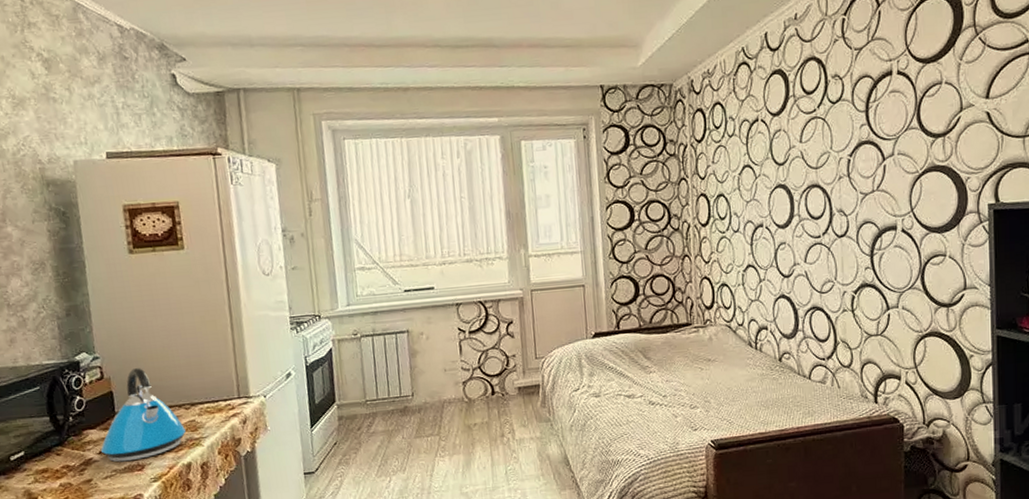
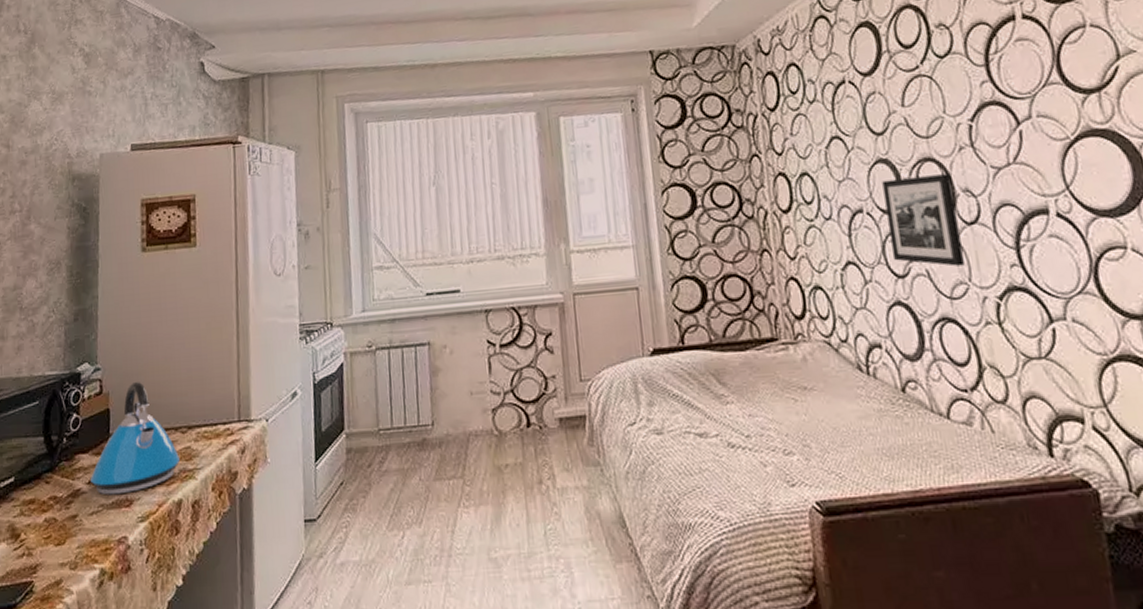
picture frame: none [779,197,833,269] -> present [882,174,965,267]

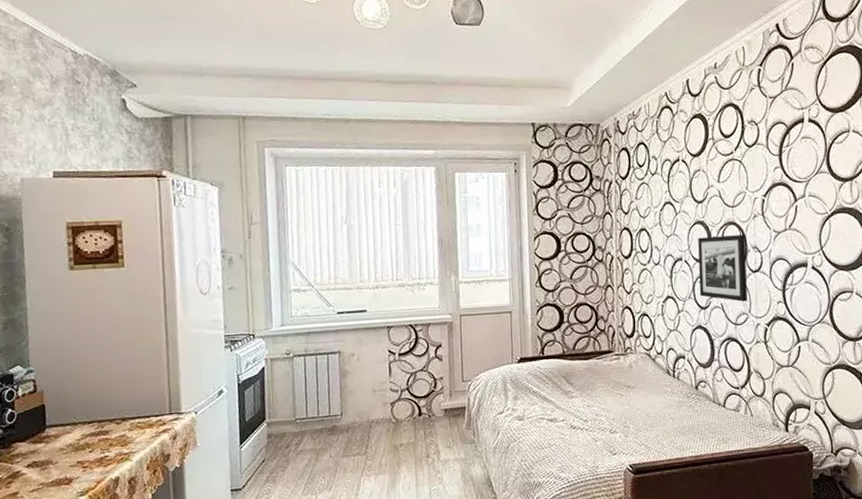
kettle: present [91,381,180,495] -> none [29,381,116,476]

